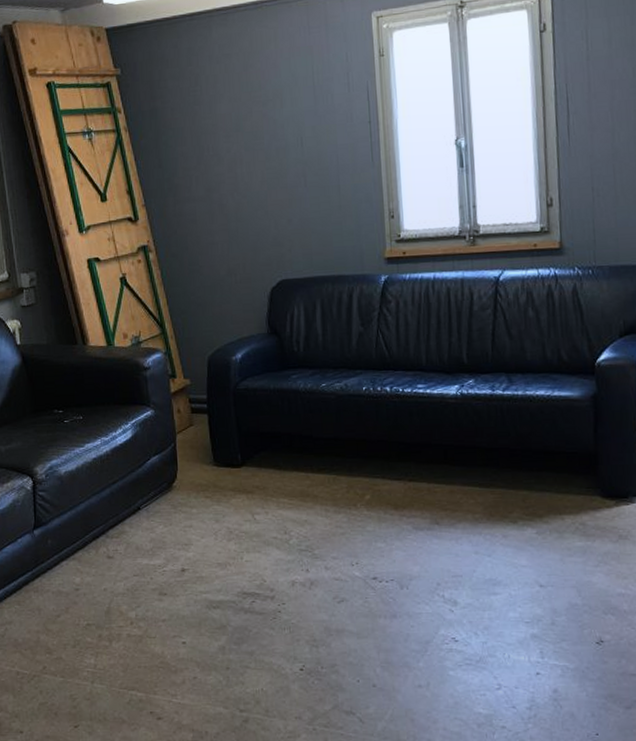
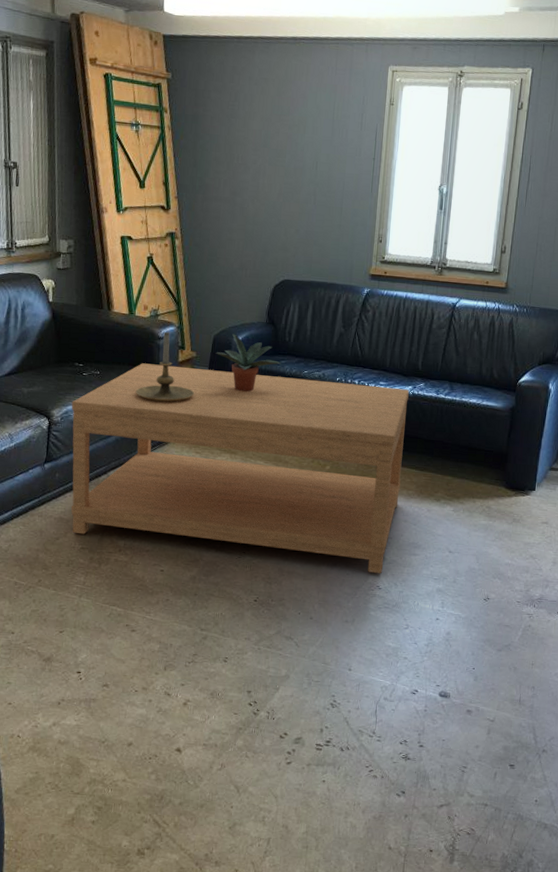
coffee table: none [55,389,464,623] -> present [71,363,409,574]
candle holder: none [125,359,195,443] -> present [135,331,195,402]
potted plant: none [213,351,292,419] -> present [216,334,281,392]

